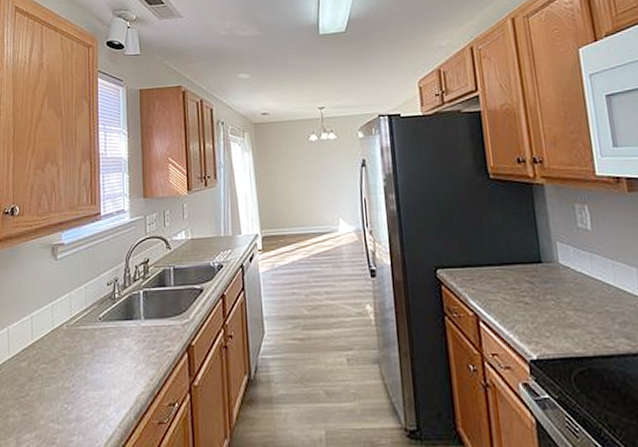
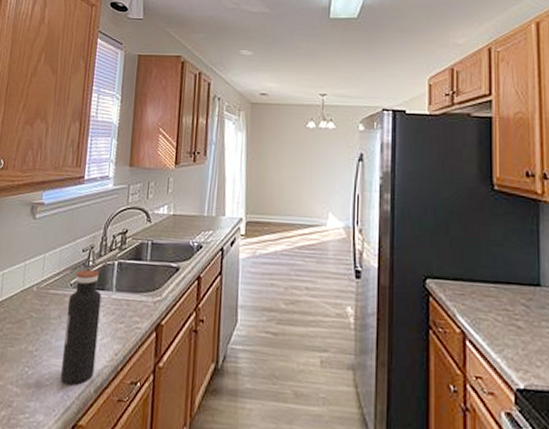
water bottle: none [98,301,132,414] -> present [61,269,102,385]

